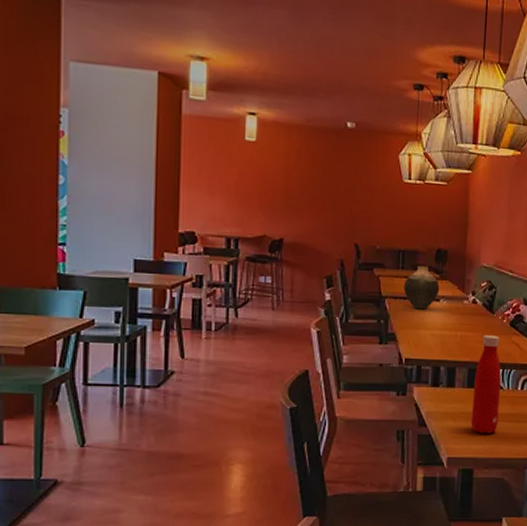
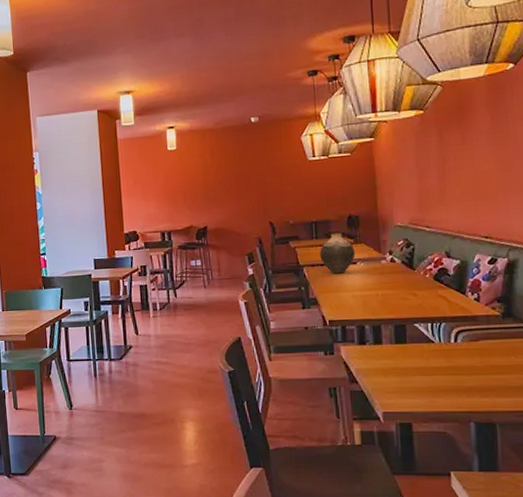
bottle: present [471,334,502,434] -> none [402,290,433,388]

